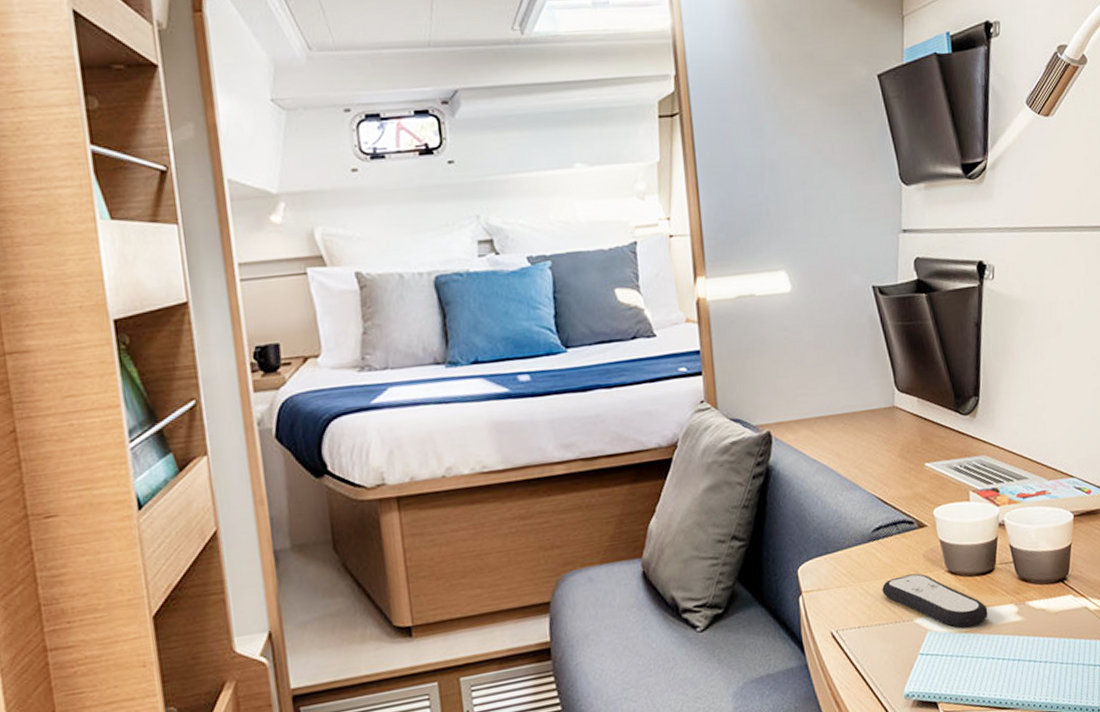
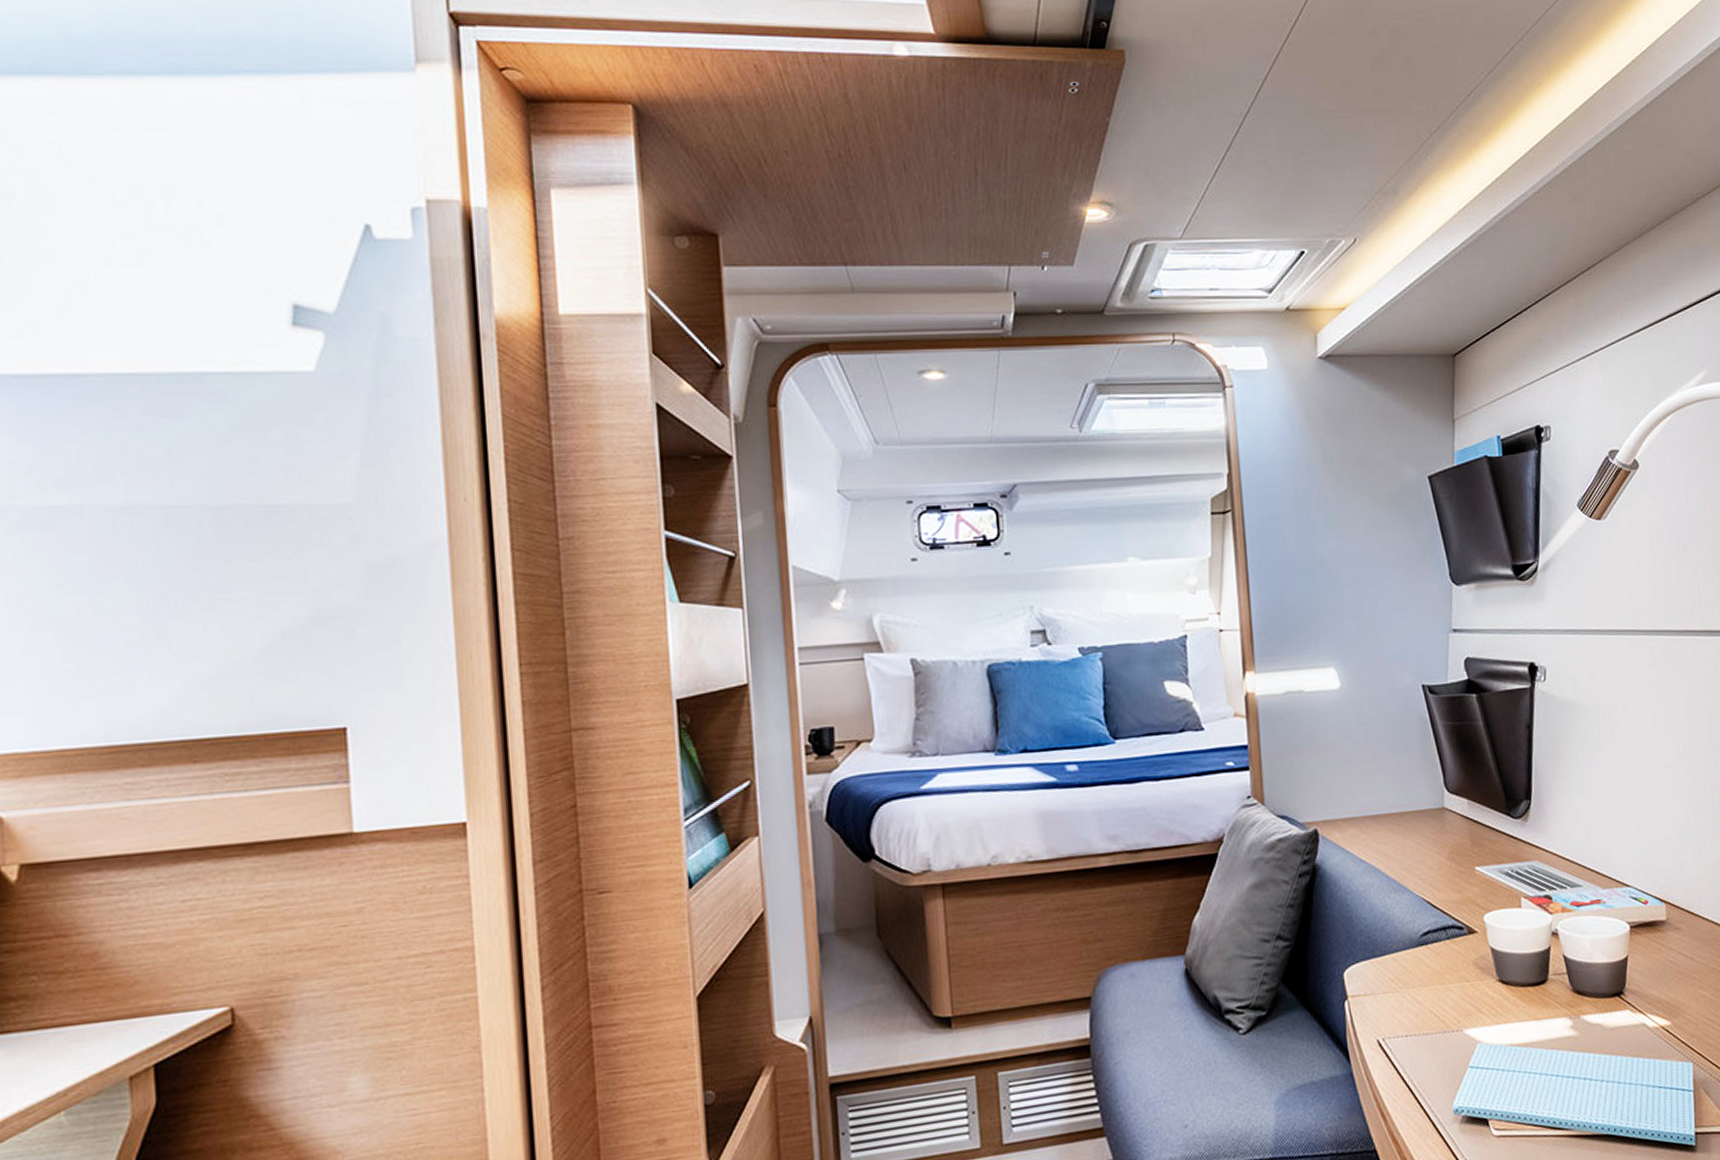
remote control: present [882,573,988,628] -> none [1430,981,1541,1041]

